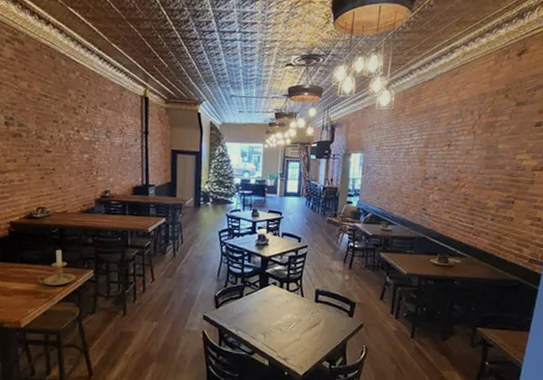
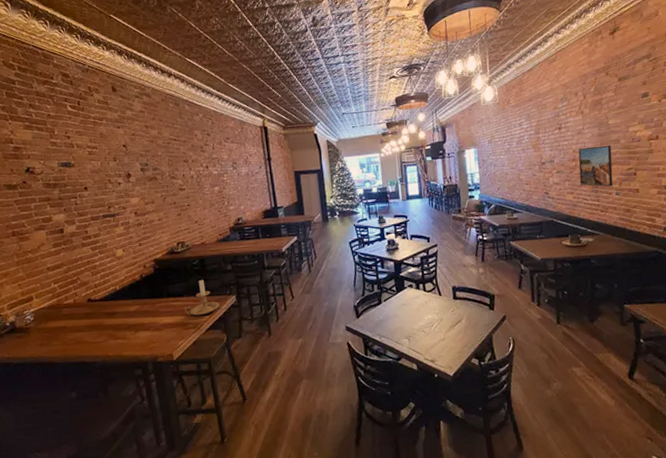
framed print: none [458,168,495,212] -> present [578,145,613,187]

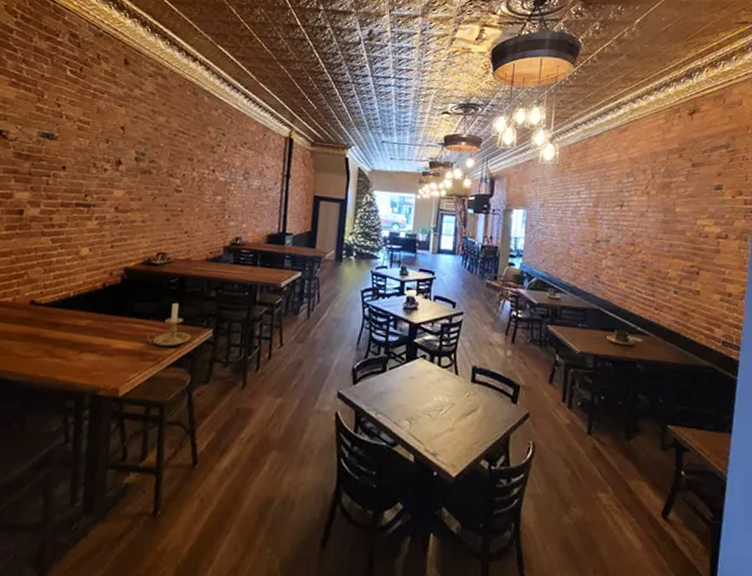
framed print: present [578,145,613,187] -> none [635,233,675,283]

